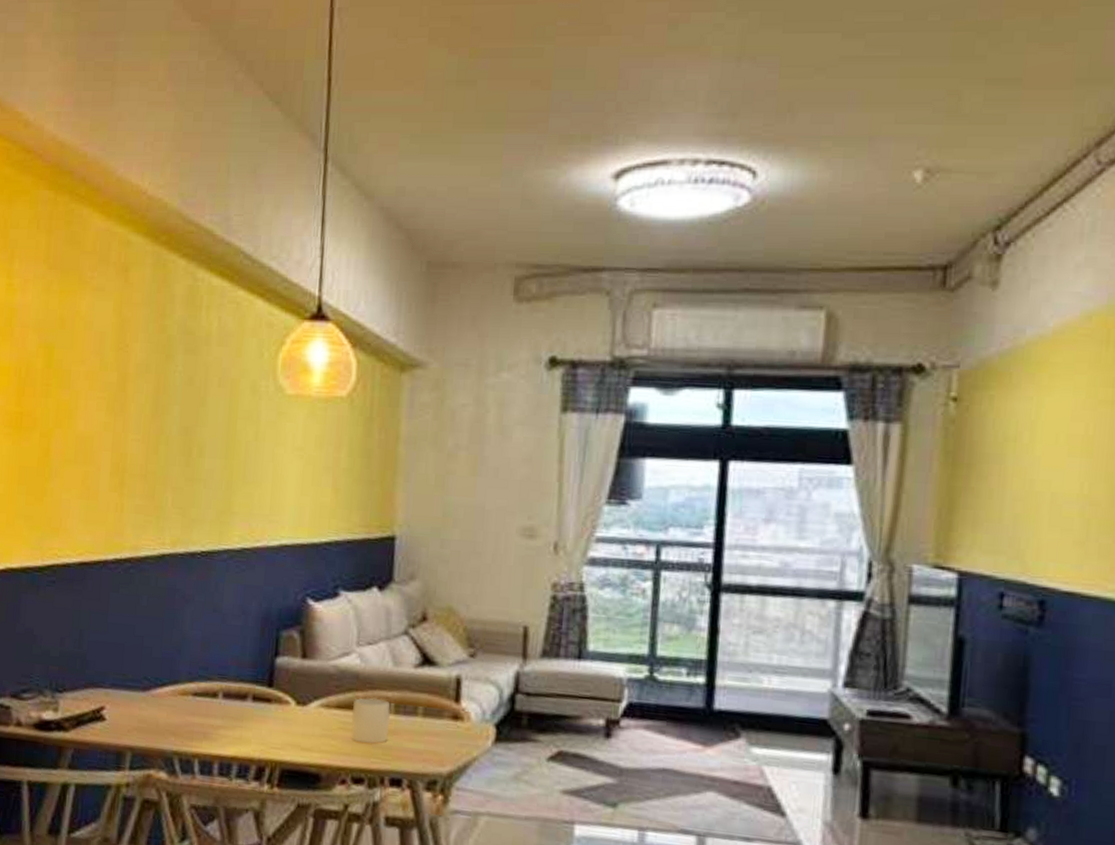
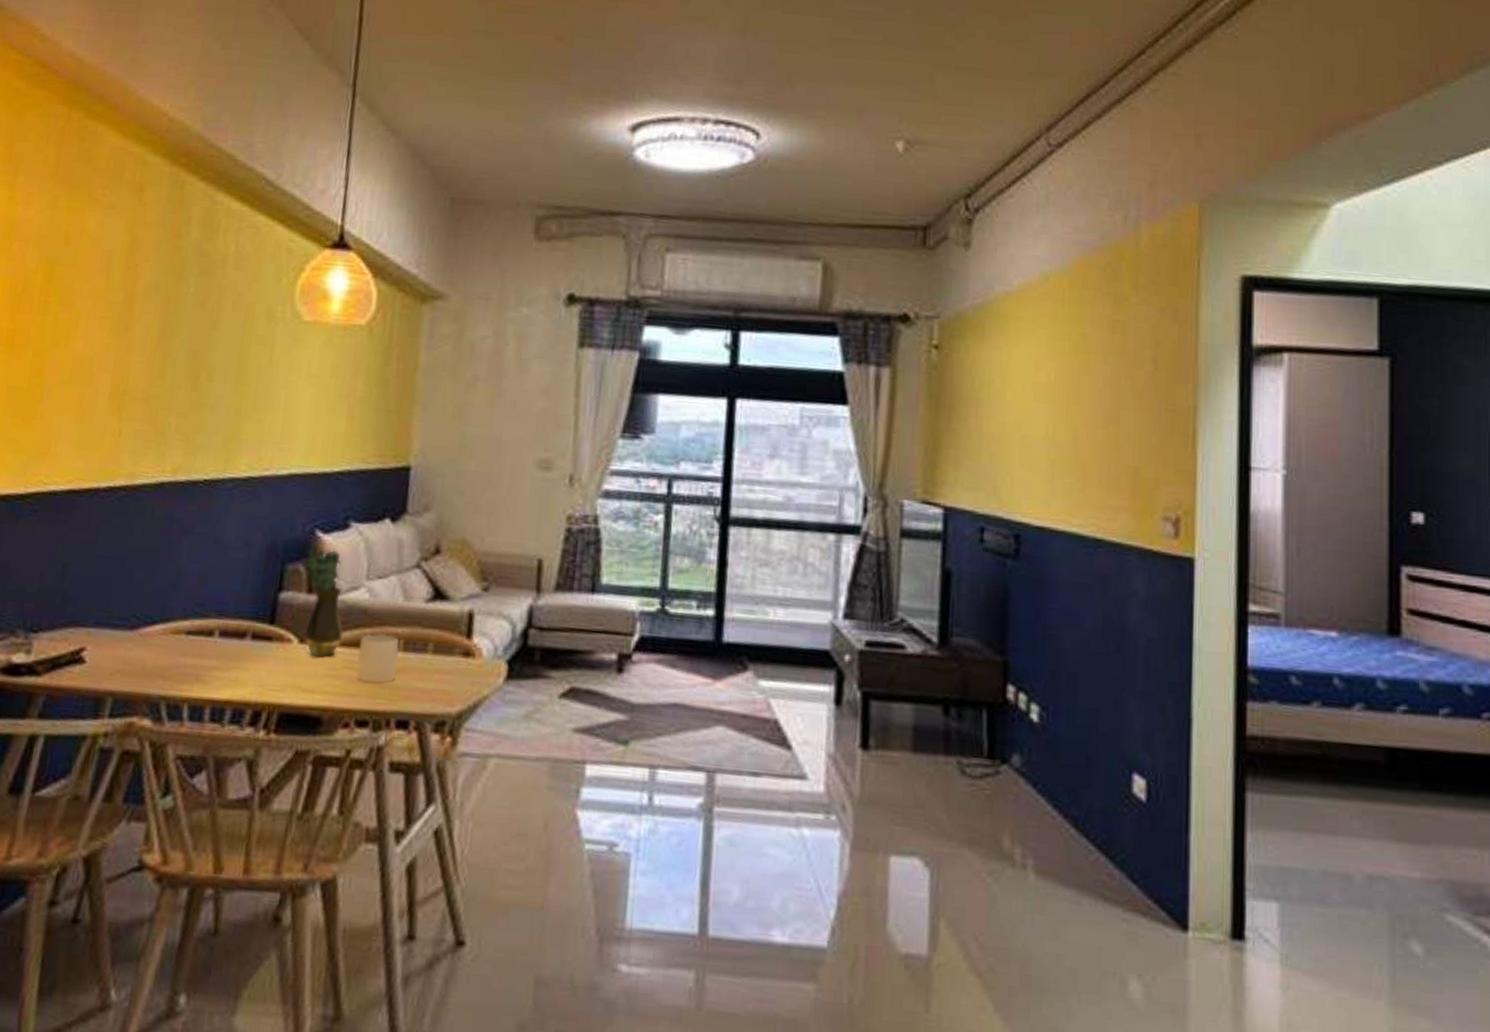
vase: none [297,611,338,718] -> present [304,543,344,657]

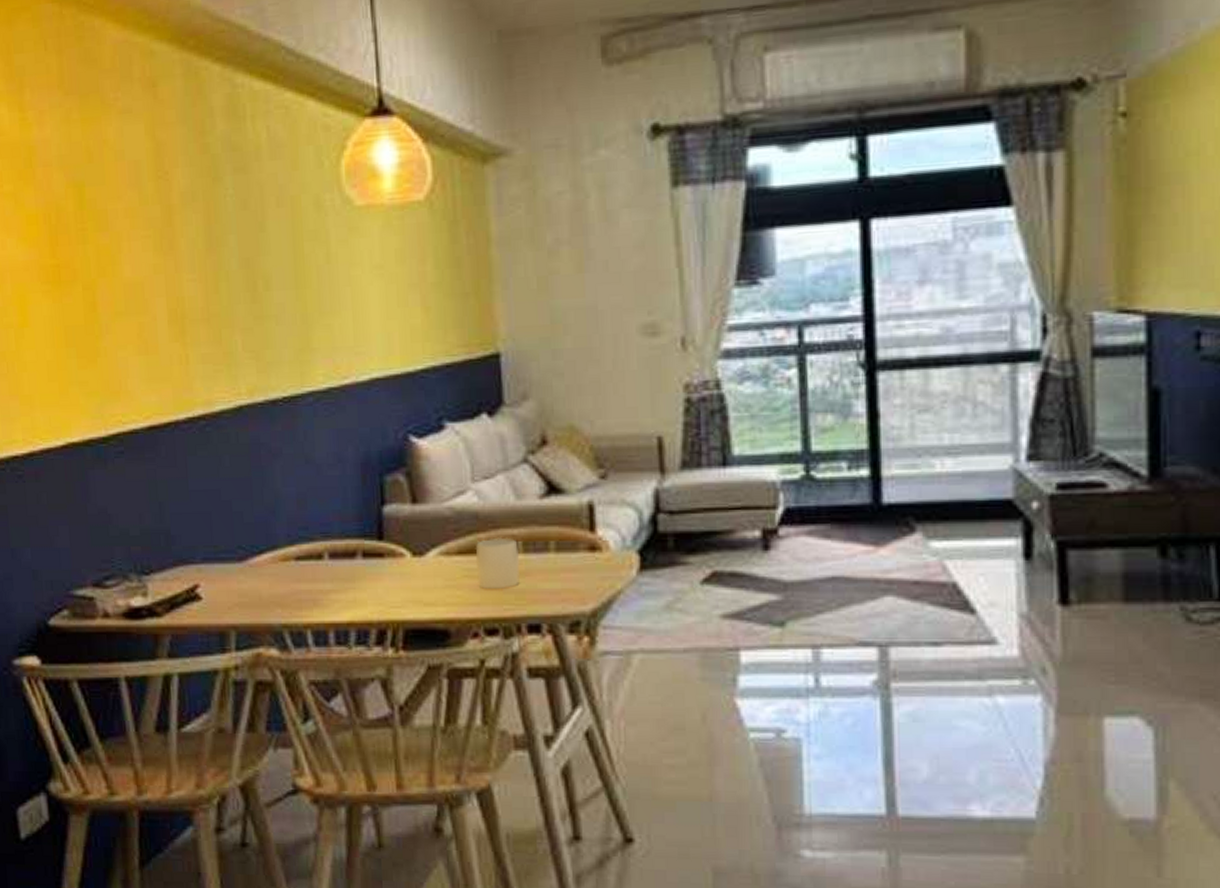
vase: present [304,543,344,657] -> none [403,450,457,569]

